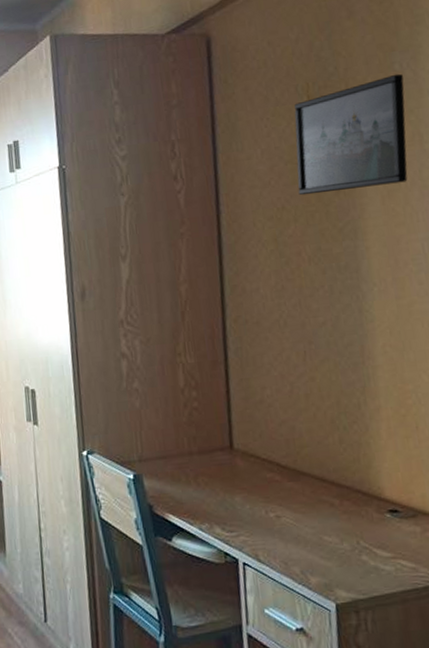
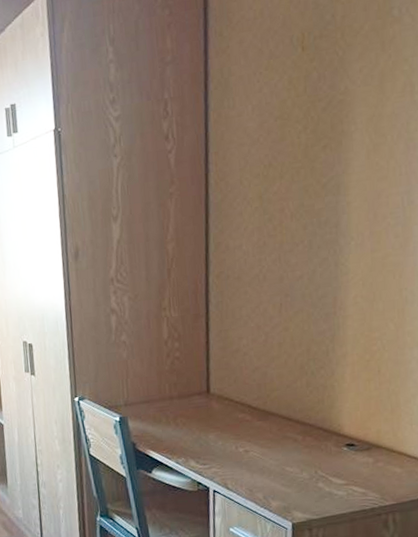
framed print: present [294,74,408,196] -> none [285,20,401,152]

